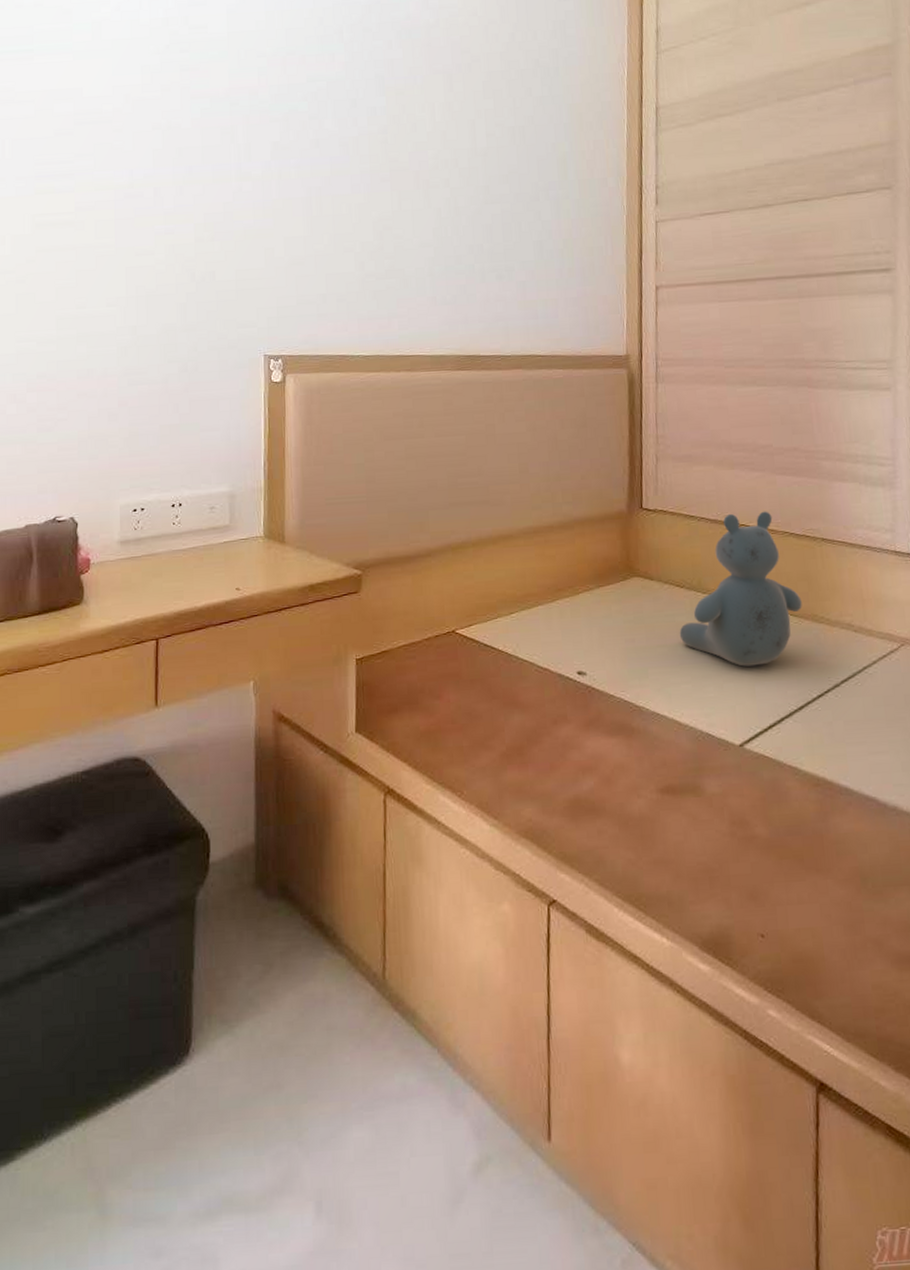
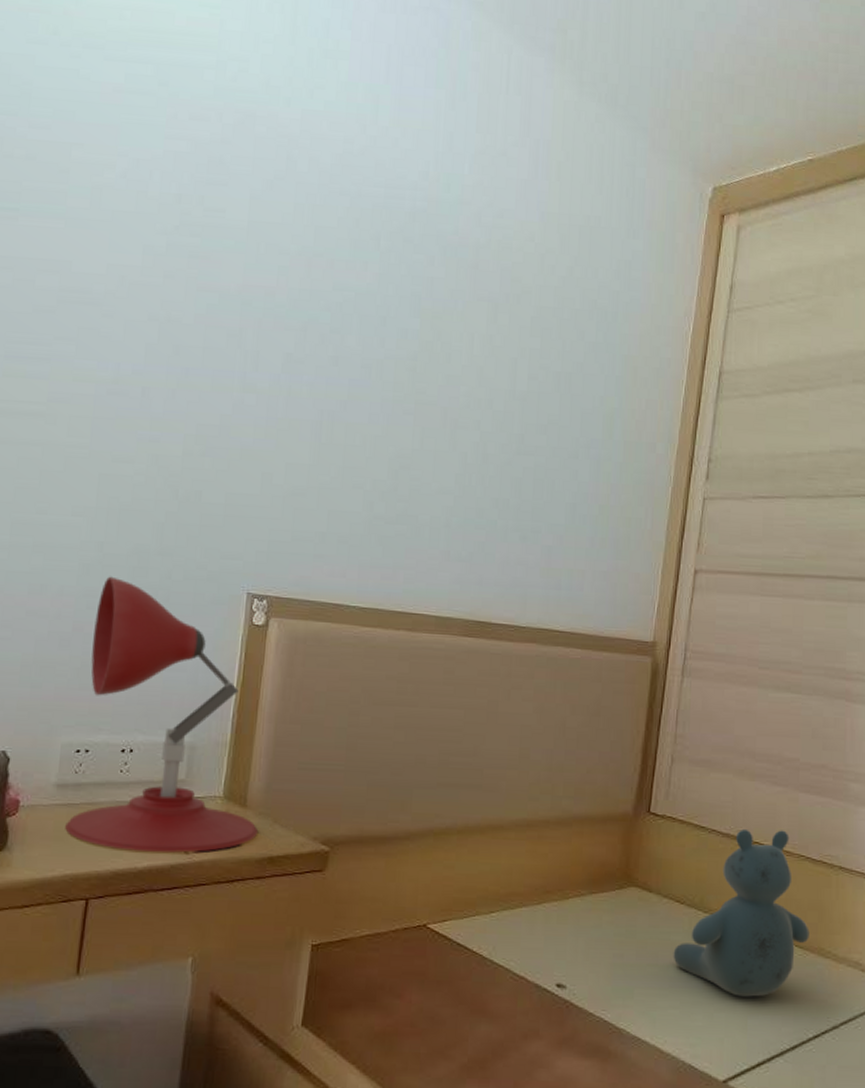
desk lamp: none [131,355,298,593] -> present [65,576,259,853]

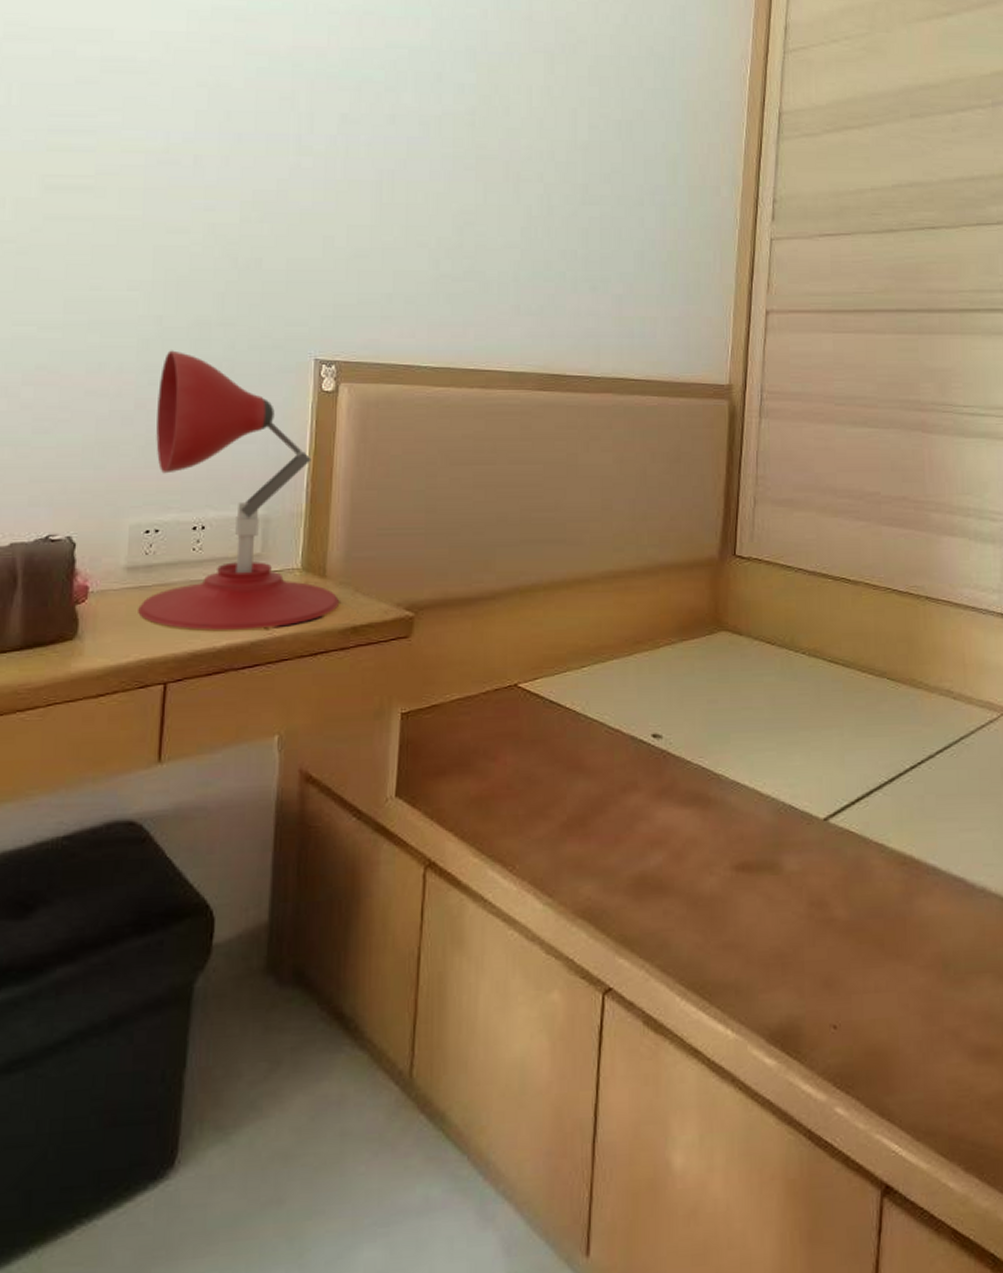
stuffed animal: present [673,828,809,997] -> none [767,564,900,733]

